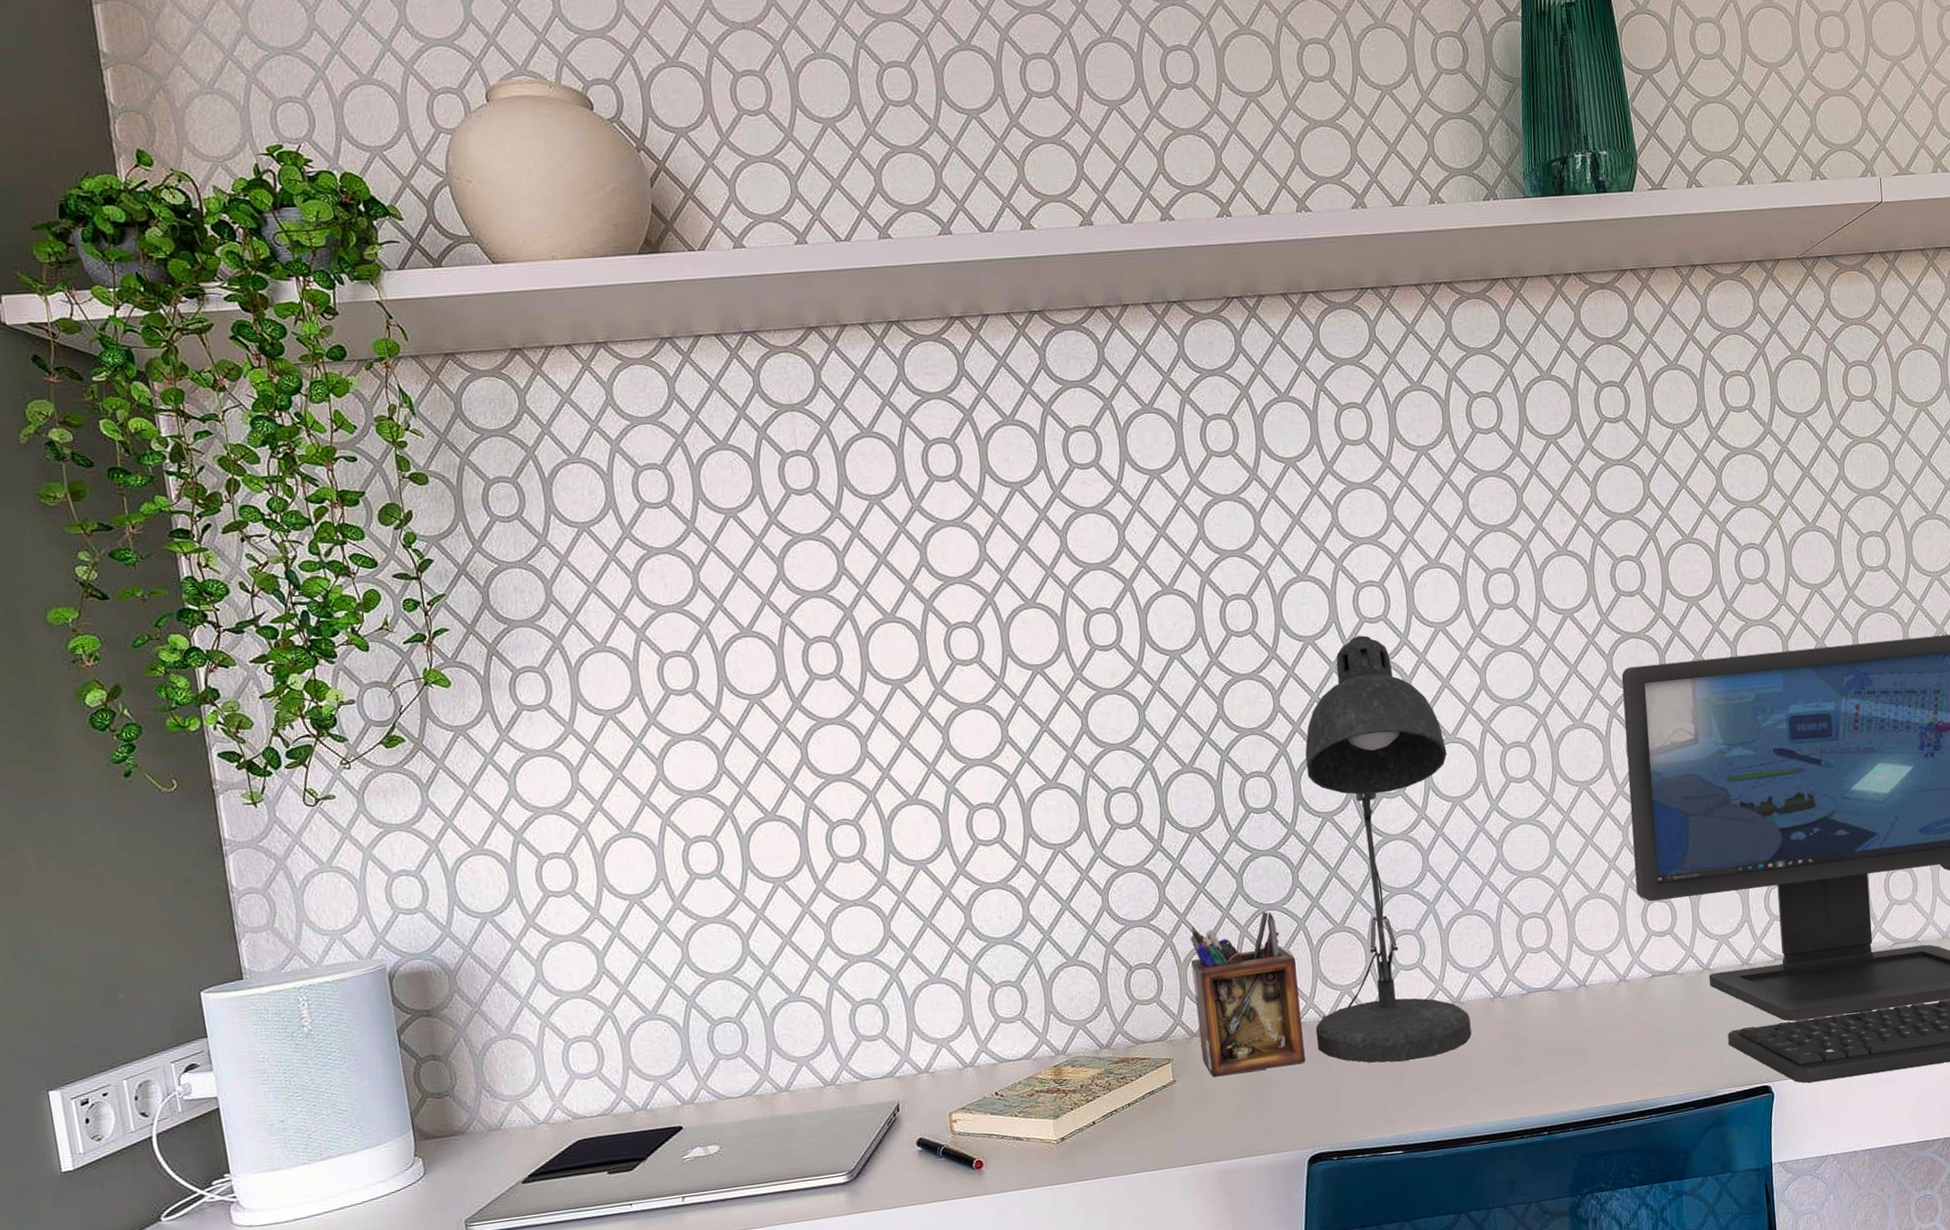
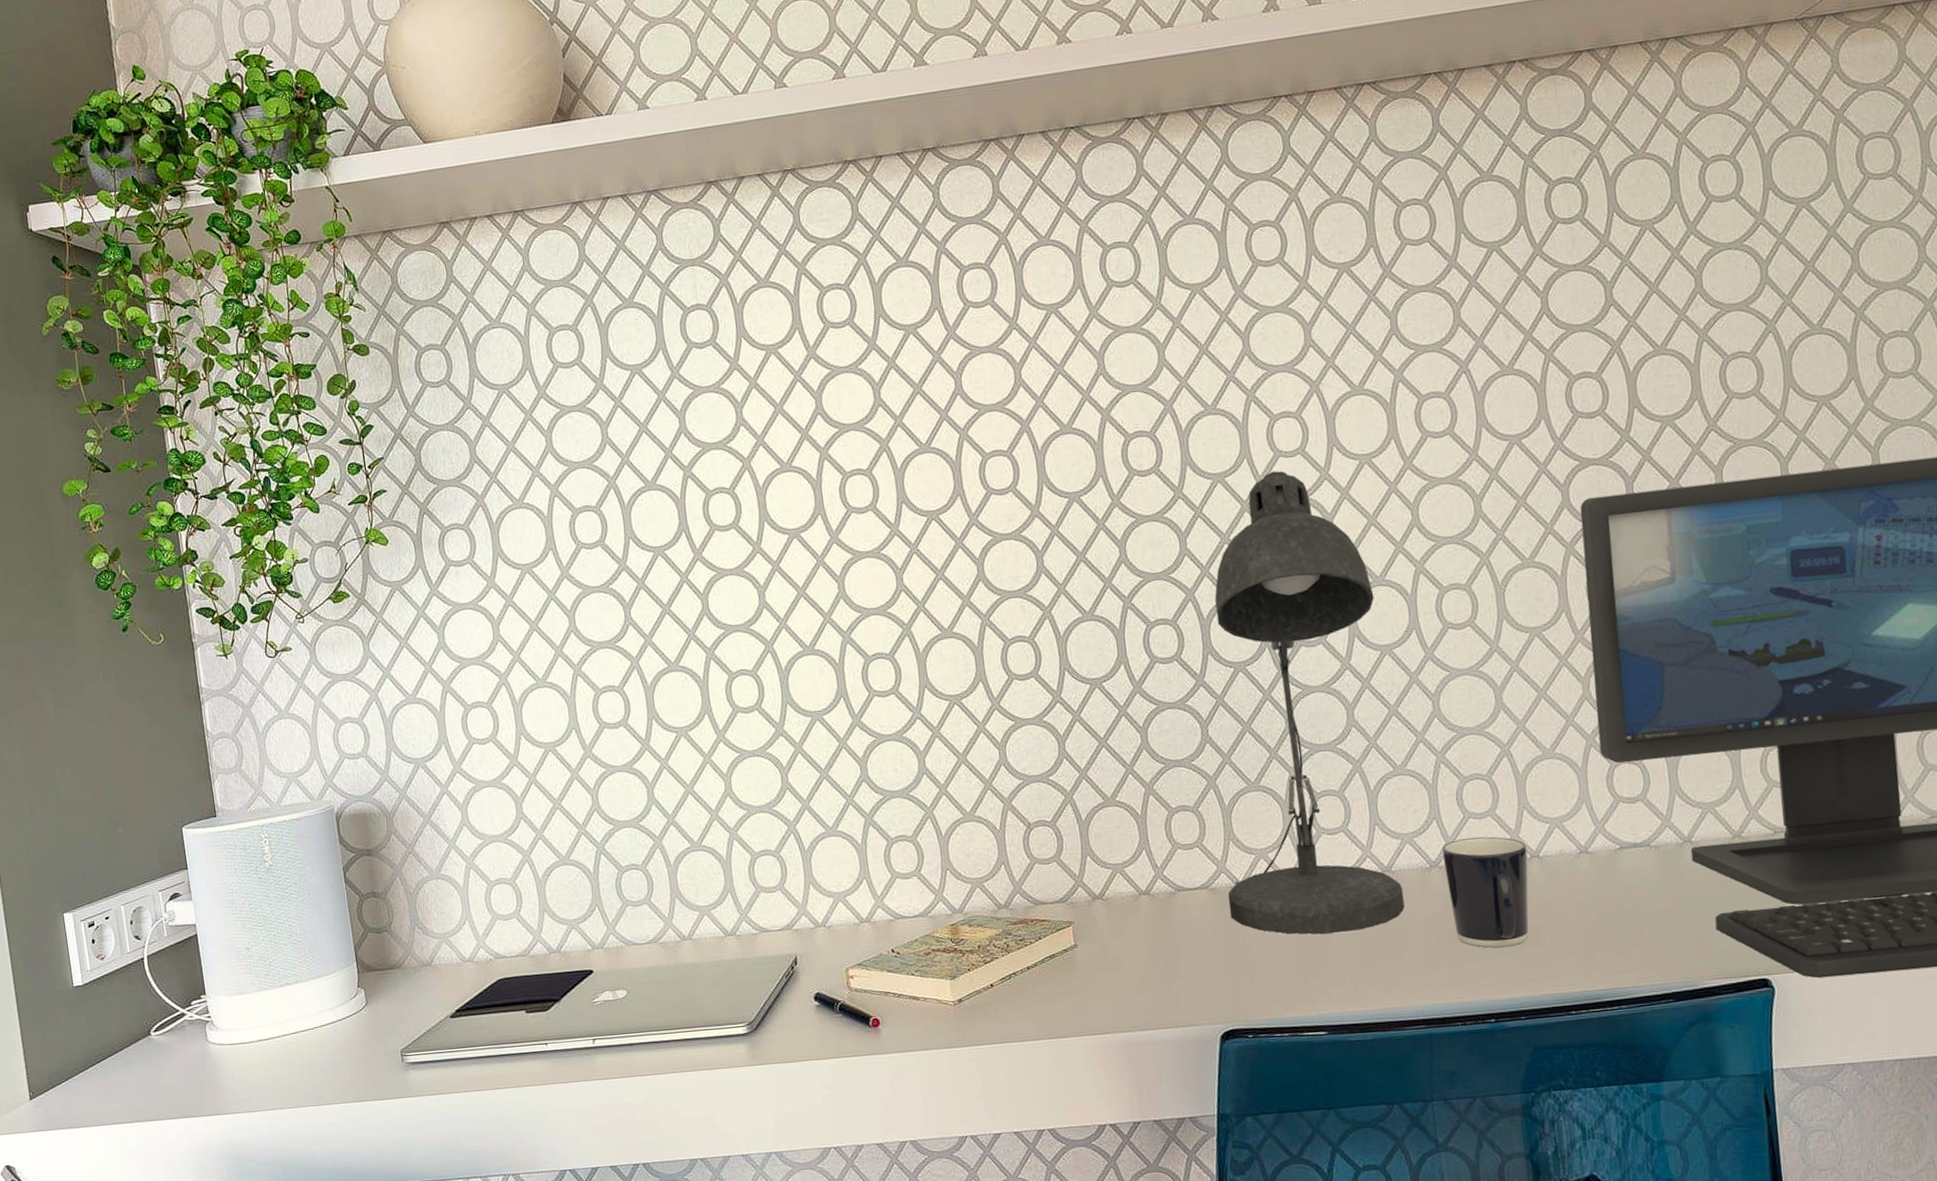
desk organizer: present [1190,911,1306,1078] -> none [1092,768,1217,943]
mug: none [1503,968,1577,1068] -> present [1441,836,1529,948]

